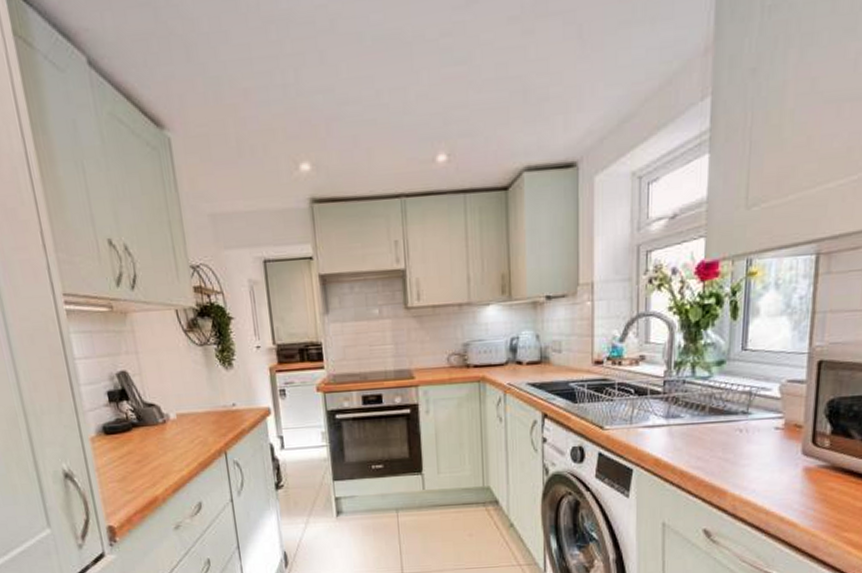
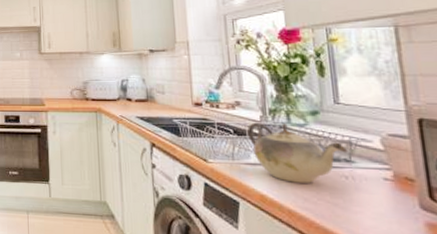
teapot: none [649,377,748,442] -> present [247,122,349,183]

